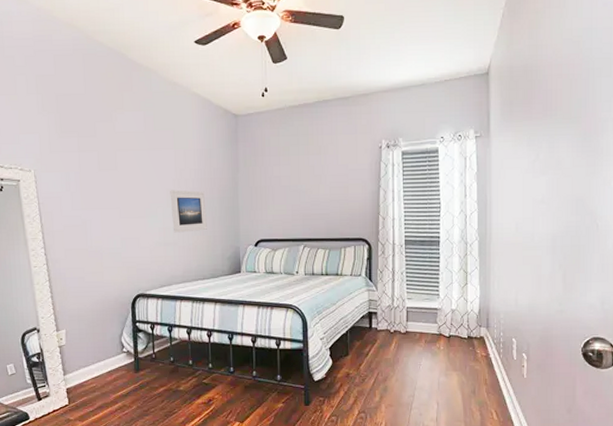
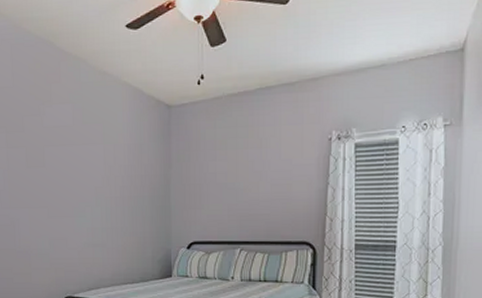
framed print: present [170,190,207,233] -> none [99,187,137,233]

